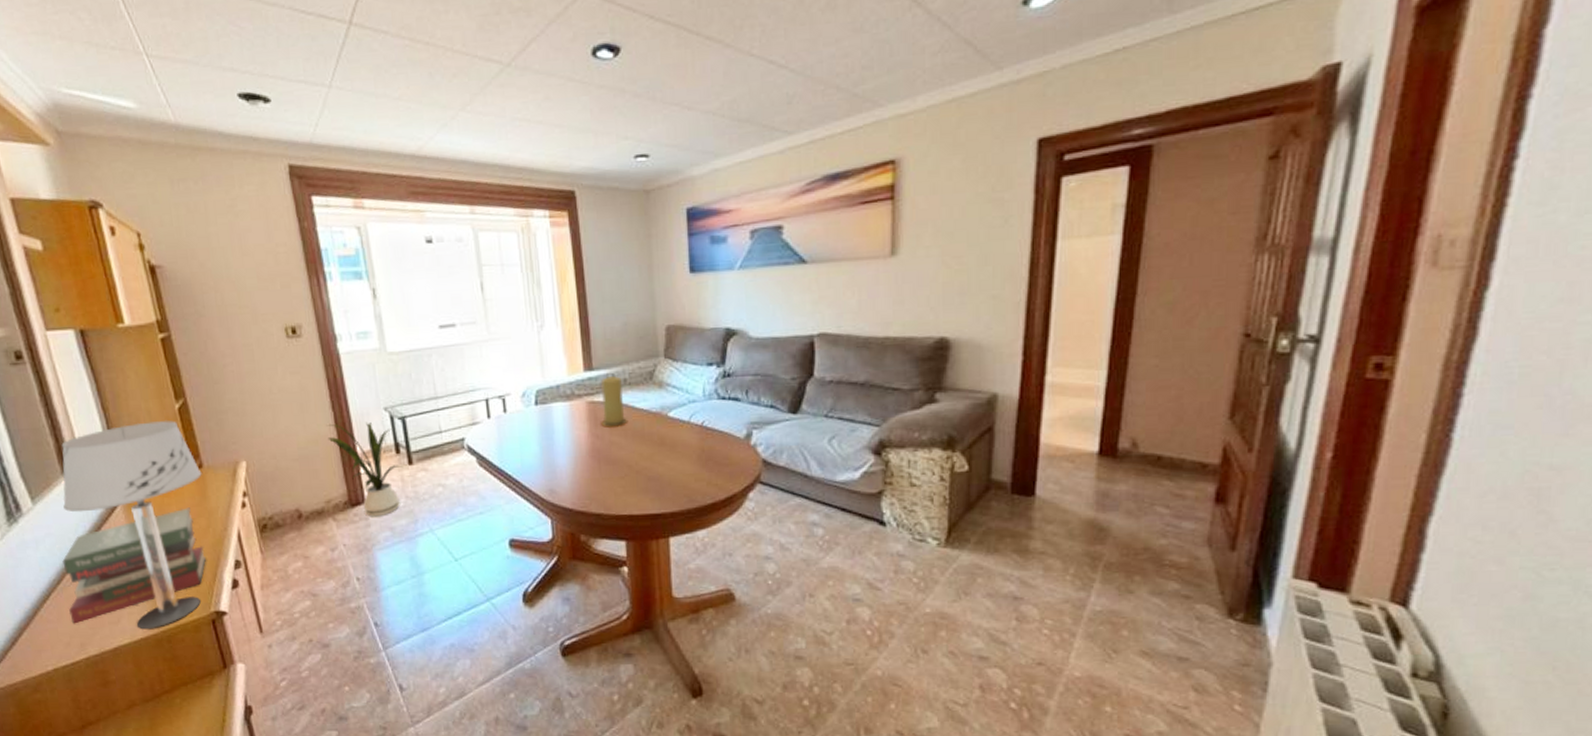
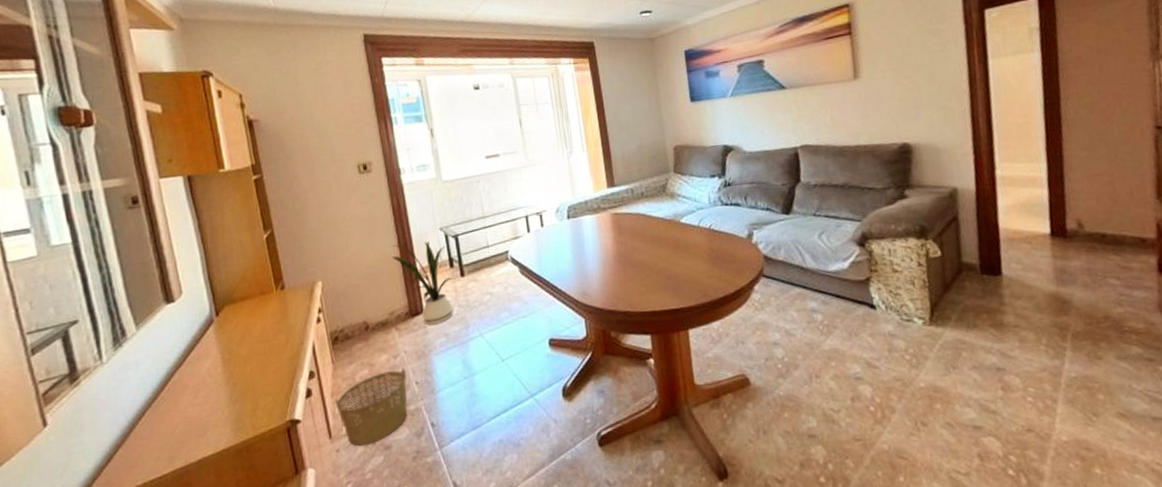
table lamp: present [61,420,202,630] -> none [163,248,284,441]
books: present [62,507,207,624] -> none [158,325,285,439]
basket: none [265,562,348,642] -> present [335,368,408,446]
candle: present [601,376,628,428] -> none [622,190,647,235]

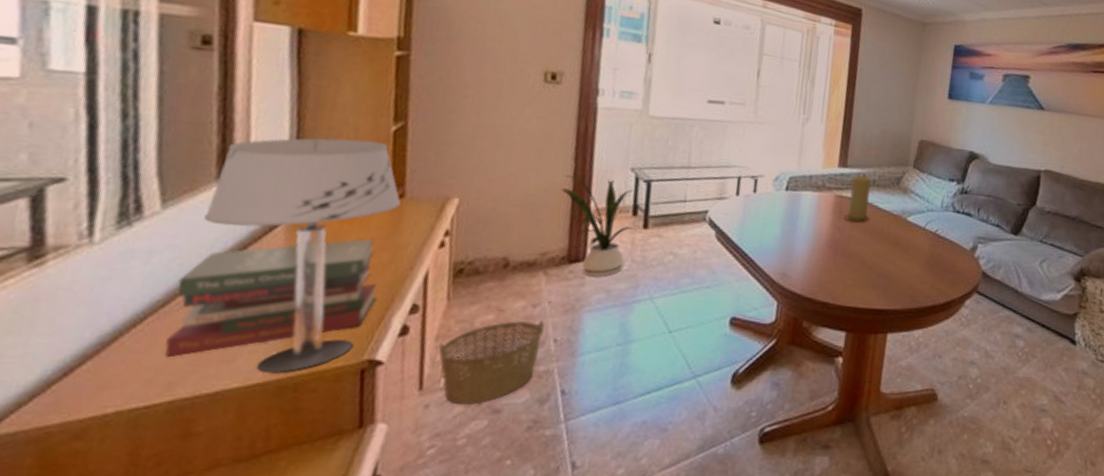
books: none [158,325,285,439] -> present [165,238,378,358]
table lamp: none [163,248,284,441] -> present [204,138,402,373]
candle: none [622,190,647,235] -> present [844,175,872,223]

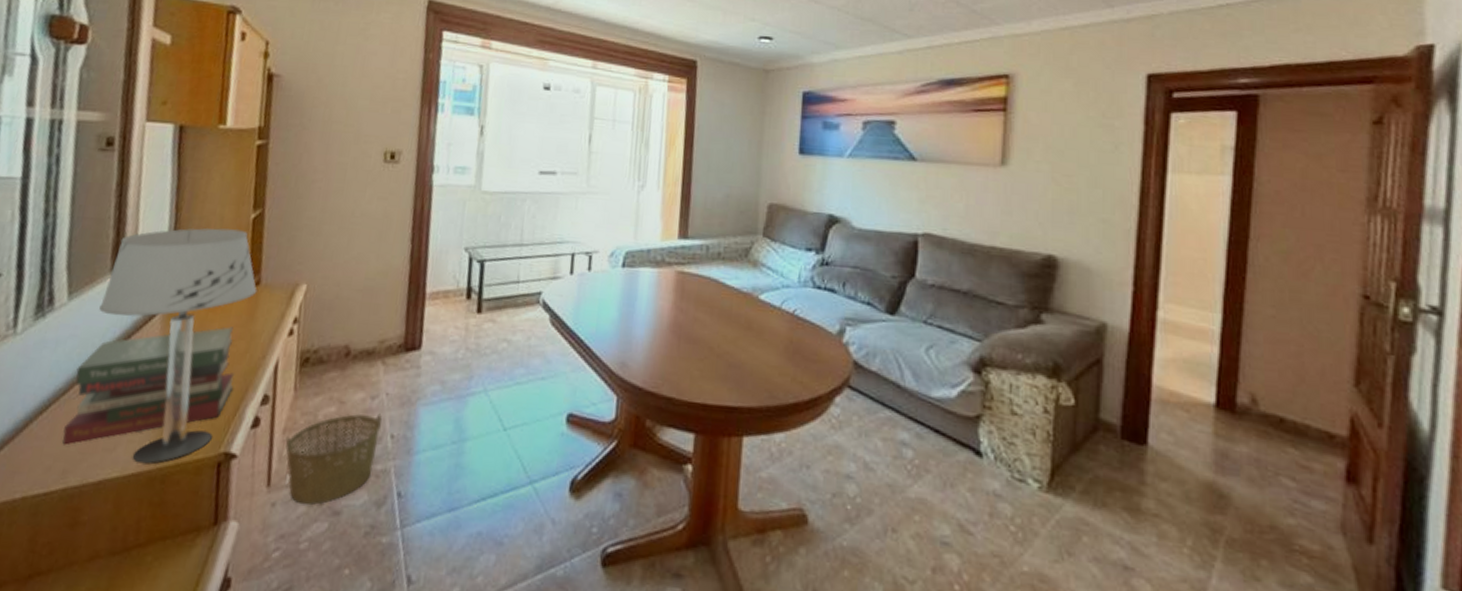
house plant: present [561,175,637,277] -> none [398,258,471,367]
candle: present [844,175,872,223] -> none [687,247,717,303]

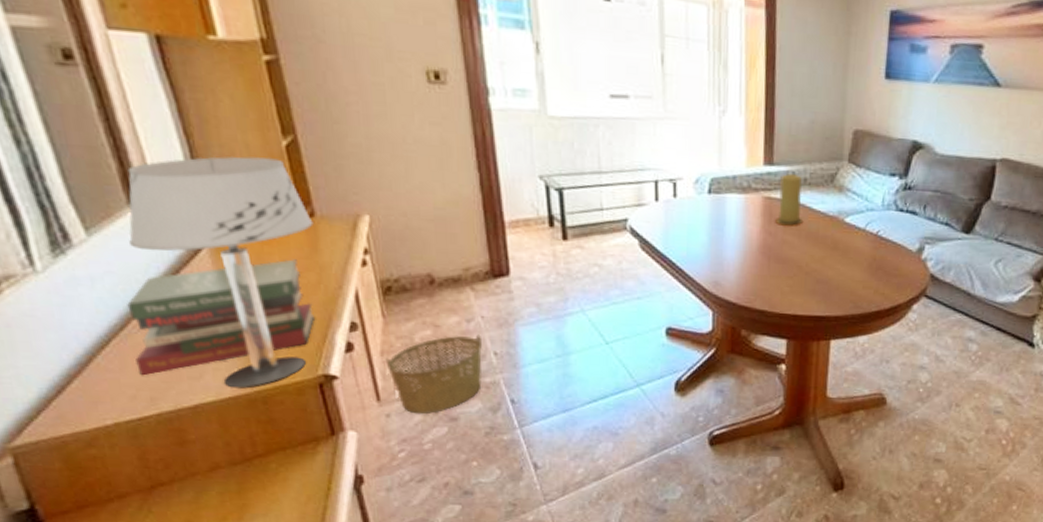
candle: none [687,247,717,303] -> present [775,174,804,226]

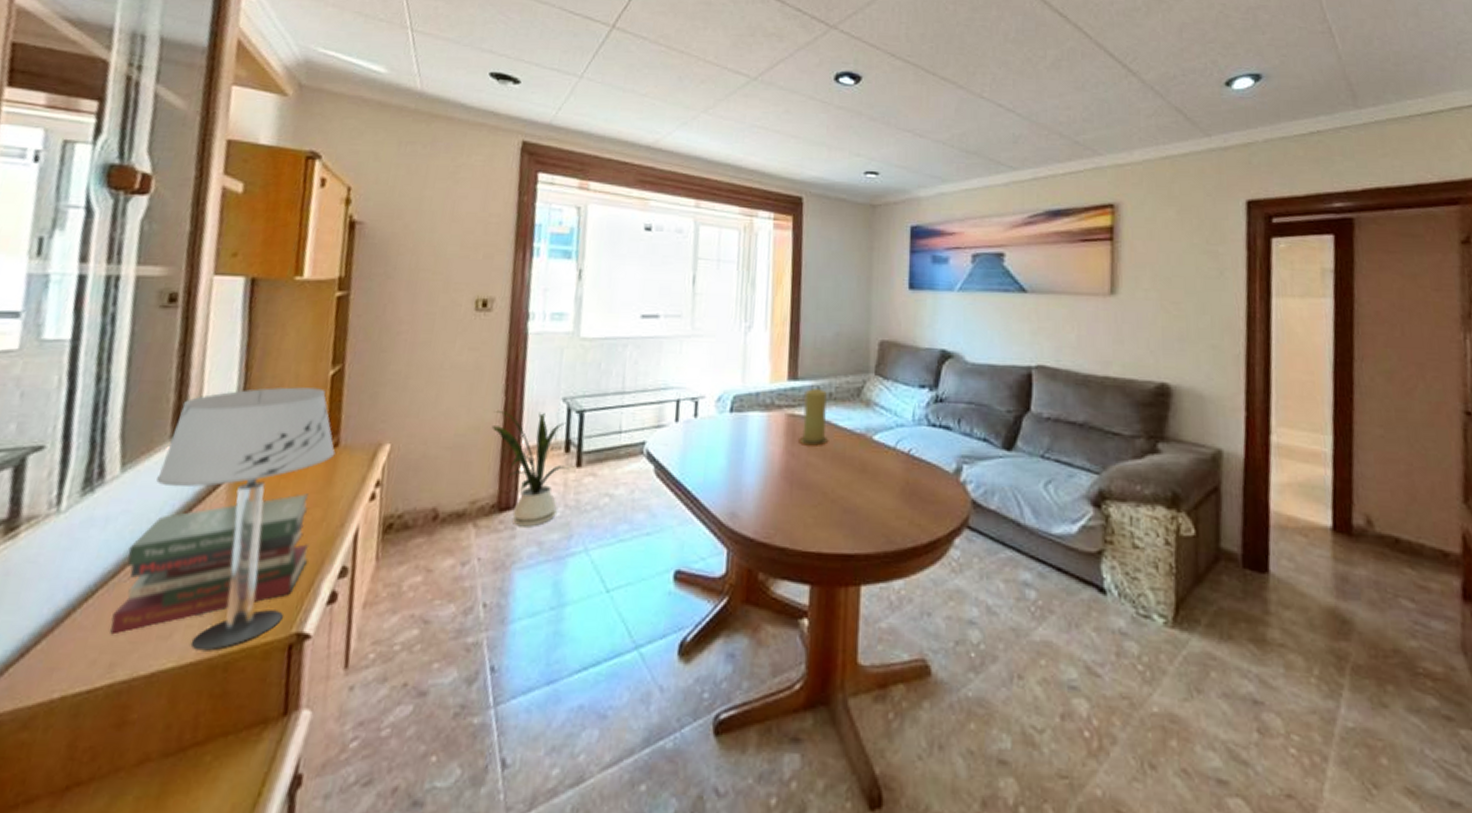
basket: present [385,334,482,414] -> none [365,581,473,686]
house plant: none [470,186,556,291] -> present [491,411,570,527]

